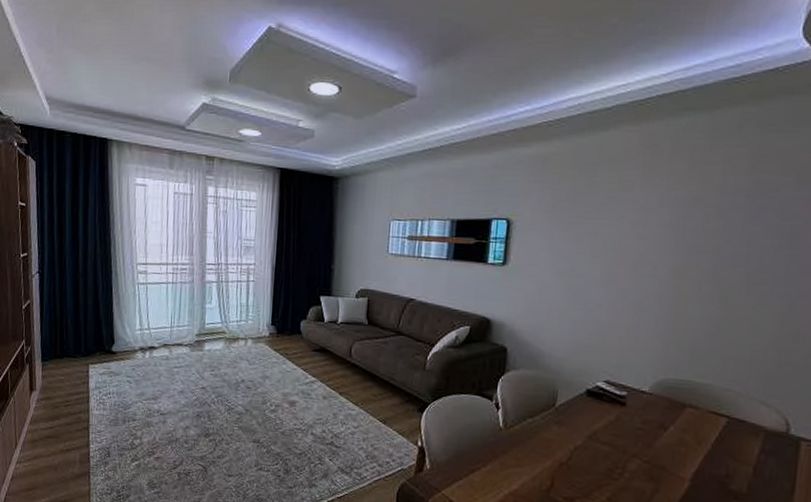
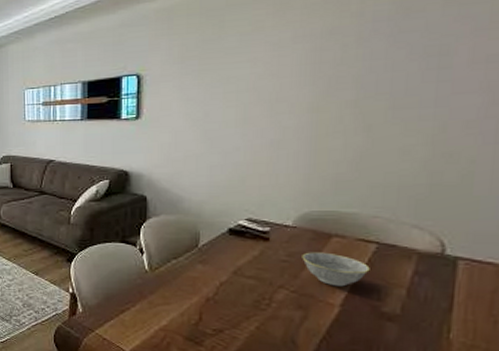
bowl: none [656,421,720,460] -> present [302,252,370,287]

